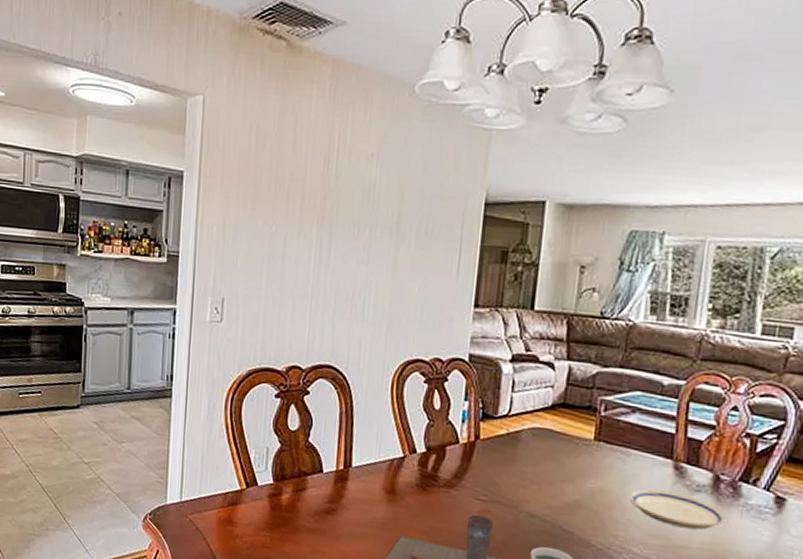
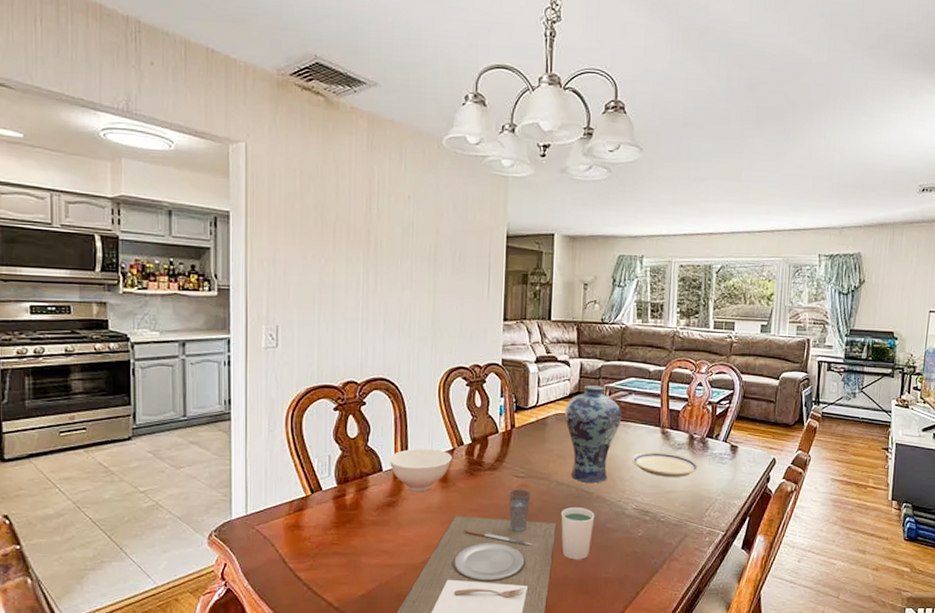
bowl: none [330,450,402,503] -> present [389,448,452,492]
vase: none [543,395,621,522] -> present [565,385,622,483]

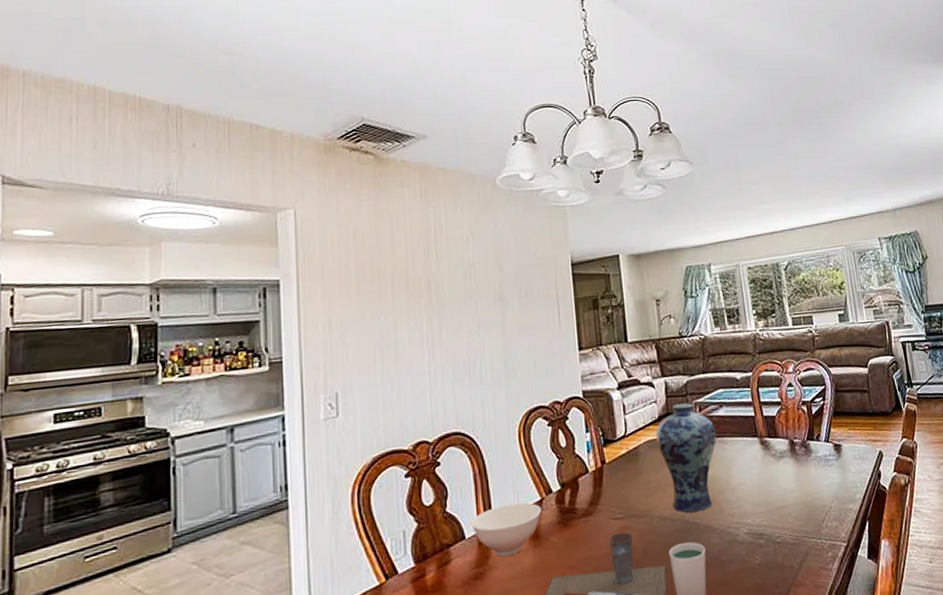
plate: present [631,451,700,478] -> none [734,462,807,492]

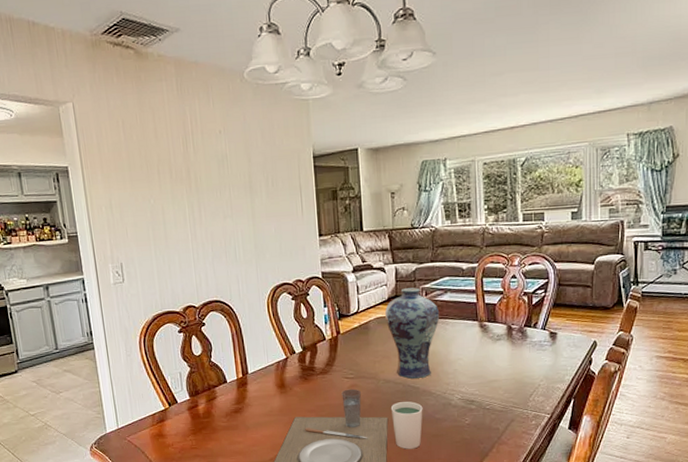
bowl: present [471,502,542,557] -> none [231,359,287,399]

